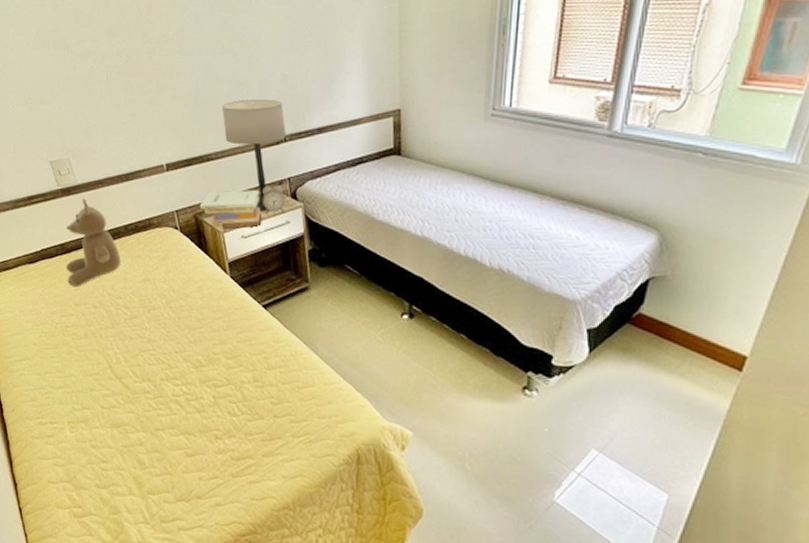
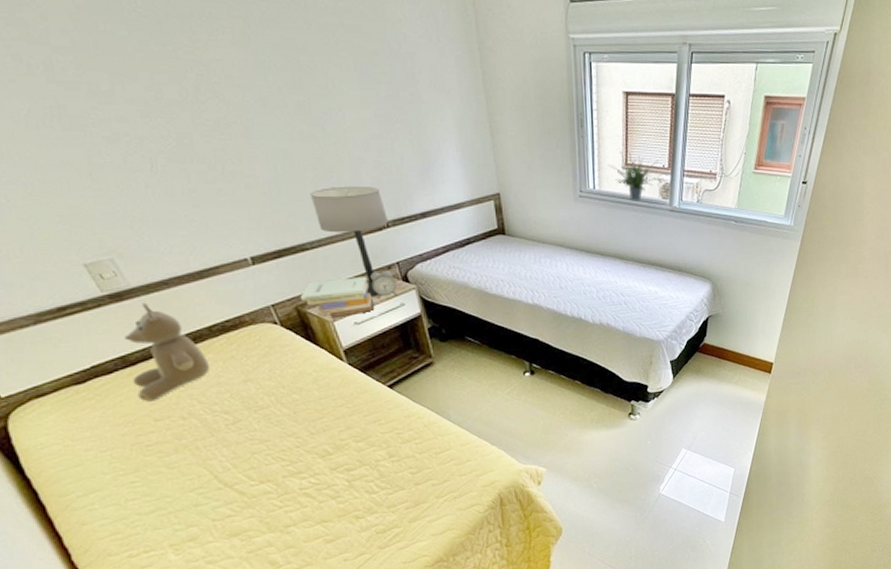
potted plant: none [531,58,603,123] -> present [608,148,663,201]

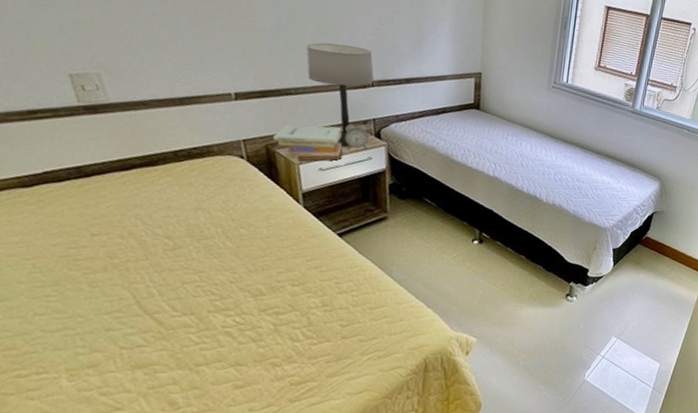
teddy bear: present [125,302,210,402] -> none [81,118,166,216]
potted plant: present [608,148,663,201] -> none [582,52,630,100]

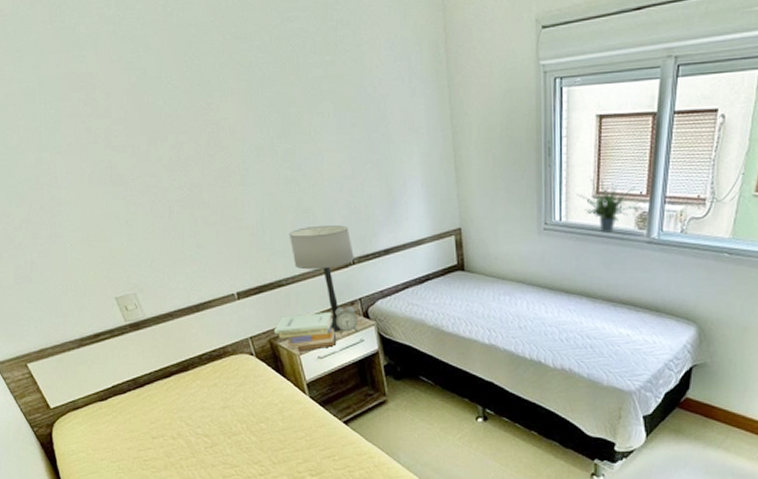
potted plant: none [582,52,630,100] -> present [576,176,640,233]

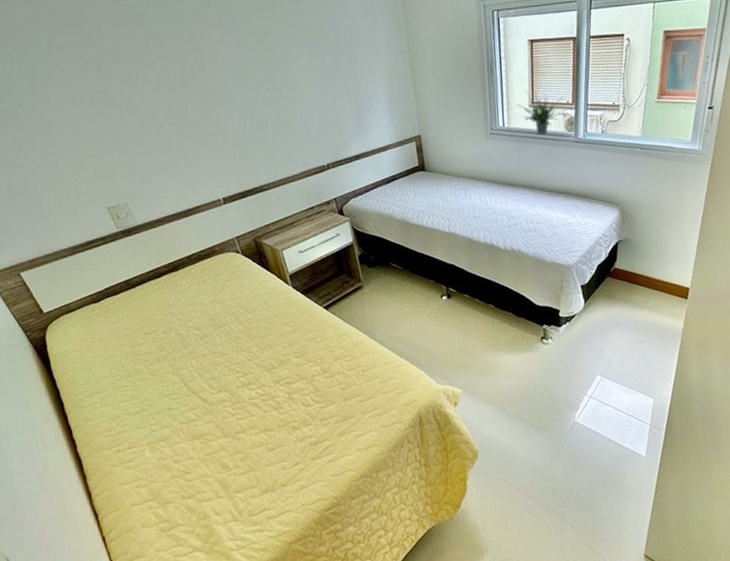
books: present [273,312,337,352] -> none [257,211,316,248]
table lamp: present [289,225,354,331] -> none [269,136,328,228]
alarm clock: present [335,306,358,334] -> none [313,205,334,230]

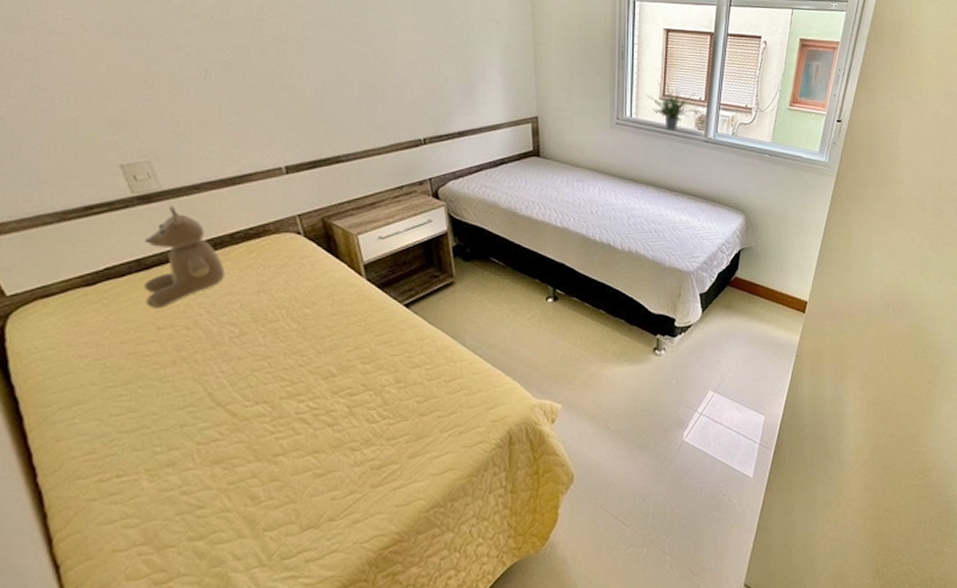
teddy bear: none [130,237,188,318] -> present [143,206,226,309]

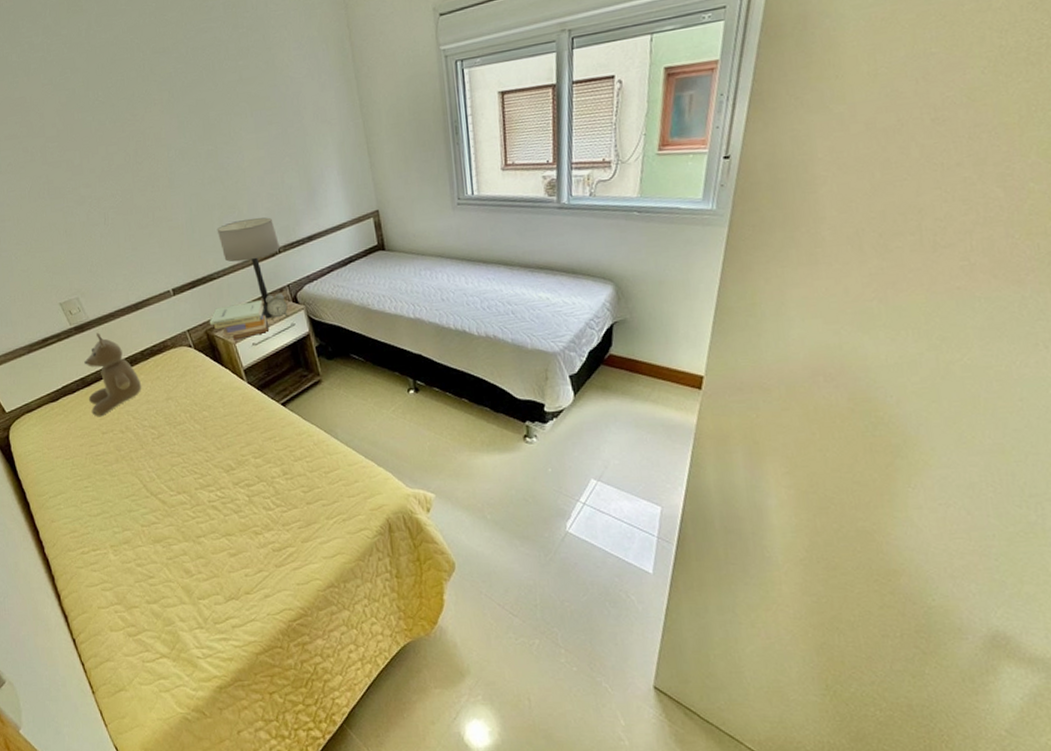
books: none [327,191,402,231] -> present [209,300,270,340]
table lamp: none [353,103,426,211] -> present [217,217,280,318]
alarm clock: none [401,186,426,214] -> present [265,293,288,320]
potted plant: present [645,80,700,131] -> none [486,150,548,203]

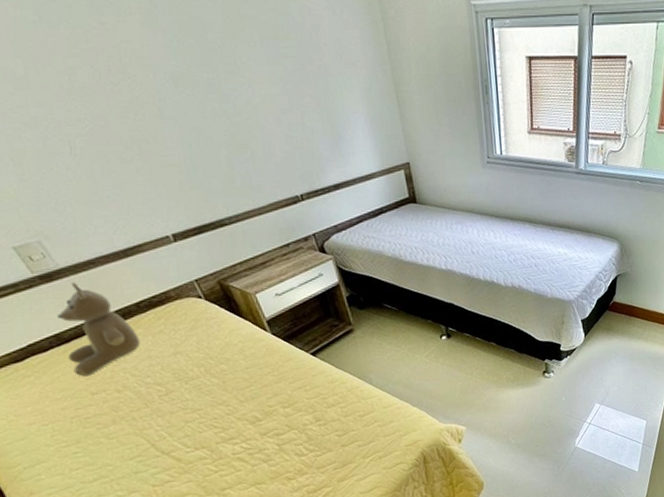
books: present [209,300,270,340] -> none [221,249,295,291]
table lamp: present [217,217,280,318] -> none [225,161,303,268]
alarm clock: present [265,293,288,320] -> none [288,242,315,270]

